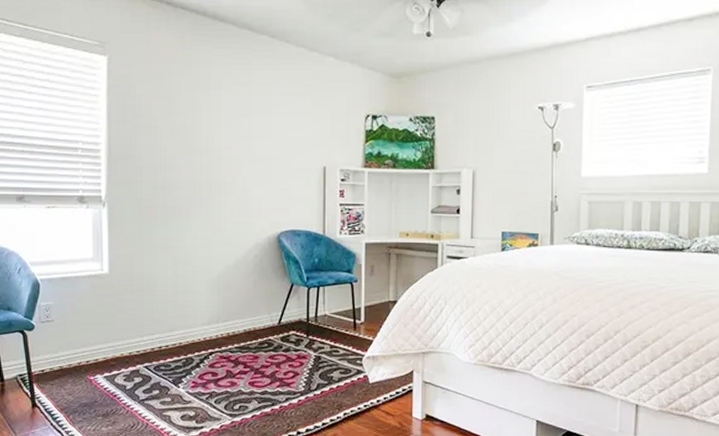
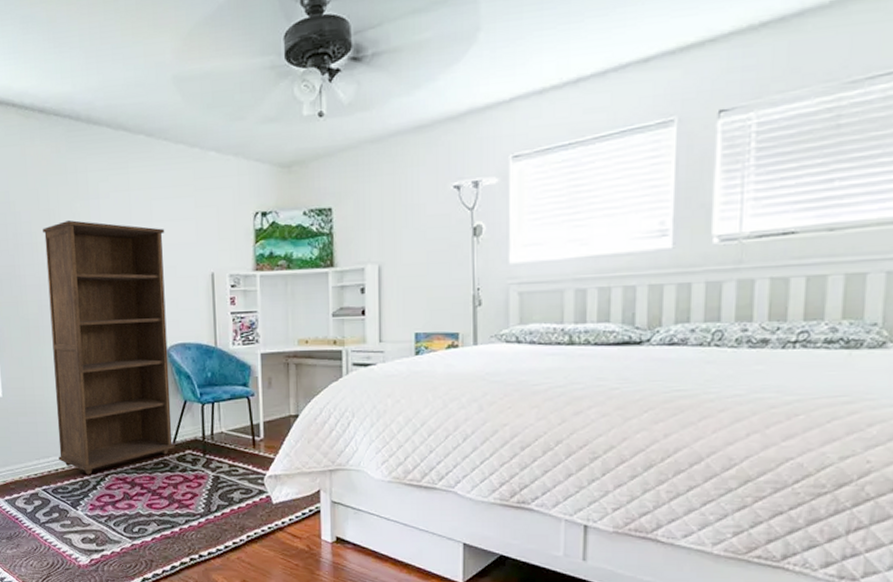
bookcase: none [162,108,282,353] -> present [43,220,175,475]

